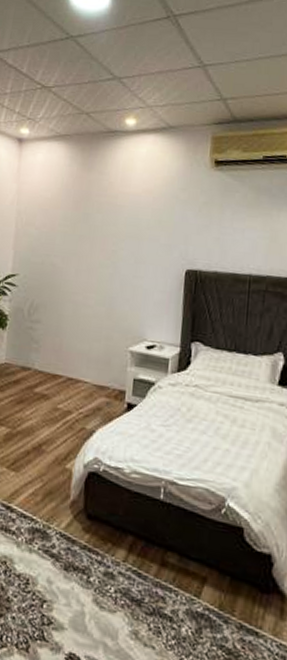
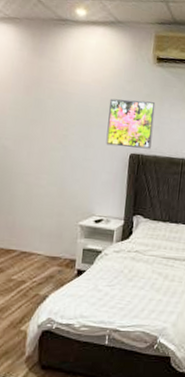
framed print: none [158,209,215,265] -> present [106,98,156,149]

